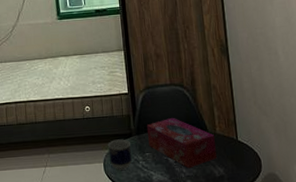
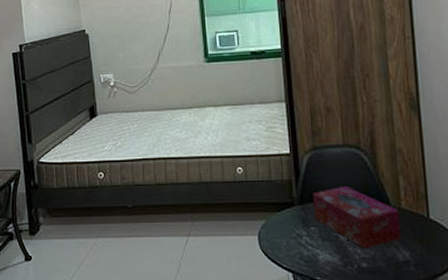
cup: present [107,139,132,170] -> none [263,208,293,246]

